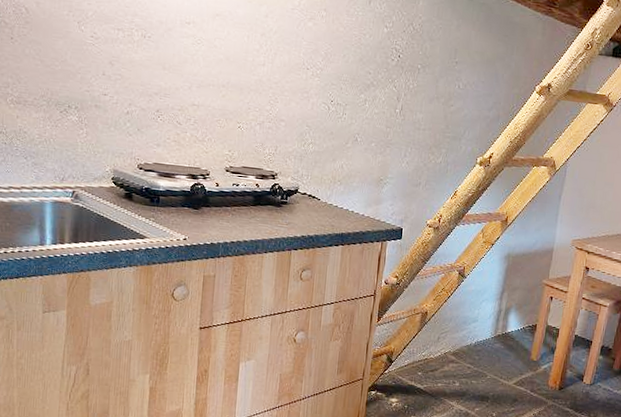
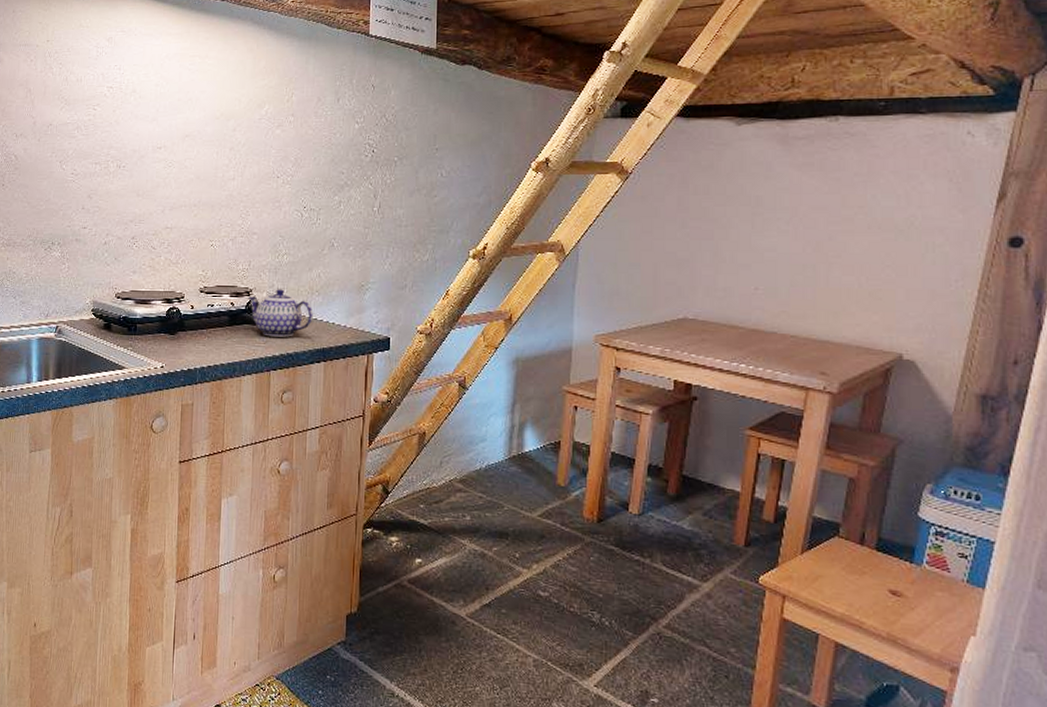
teapot: none [272,175,335,221] -> present [247,289,313,337]

